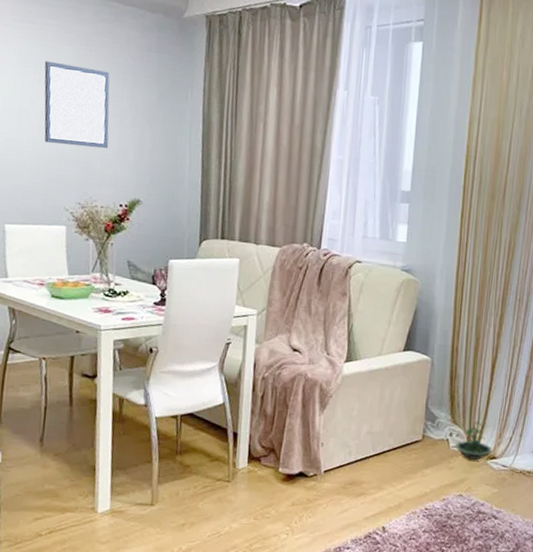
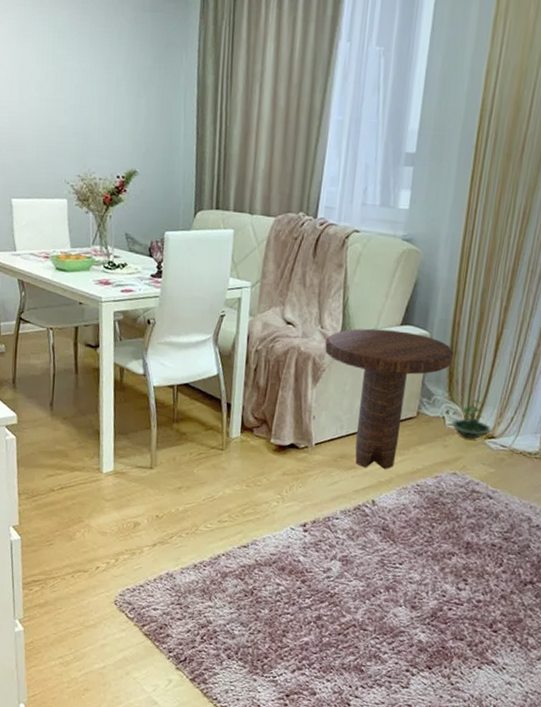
wall art: present [44,61,110,149] -> none [42,28,106,119]
side table: none [331,354,454,495] -> present [325,328,454,470]

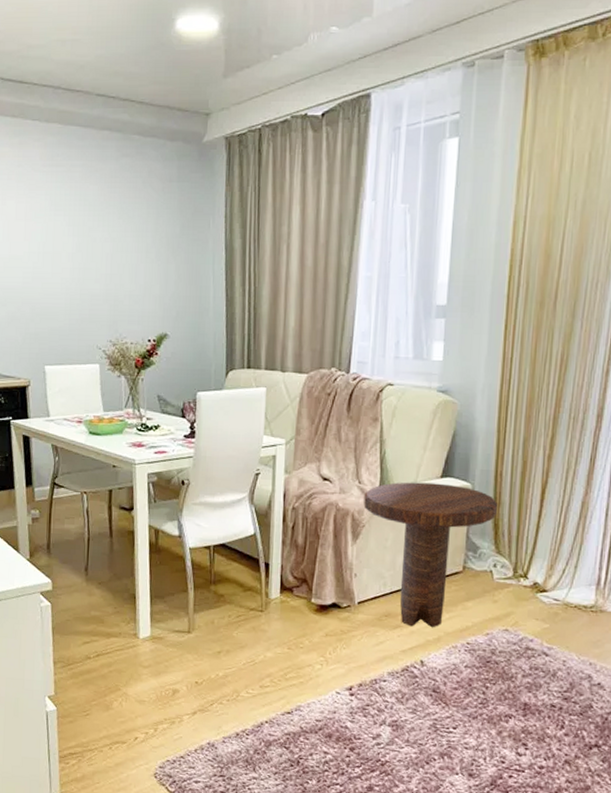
terrarium: present [452,400,491,439] -> none [500,552,542,593]

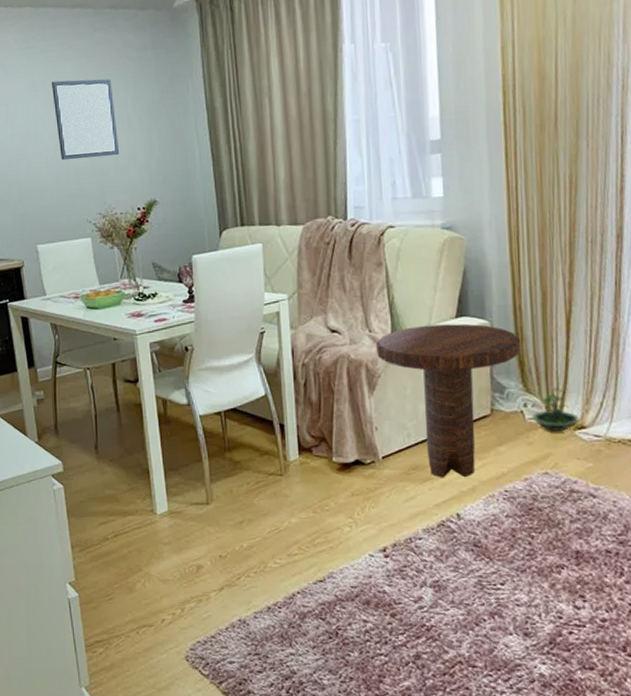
wall art: none [73,202,136,285] -> present [52,79,120,161]
terrarium: none [500,552,542,593] -> present [533,388,579,431]

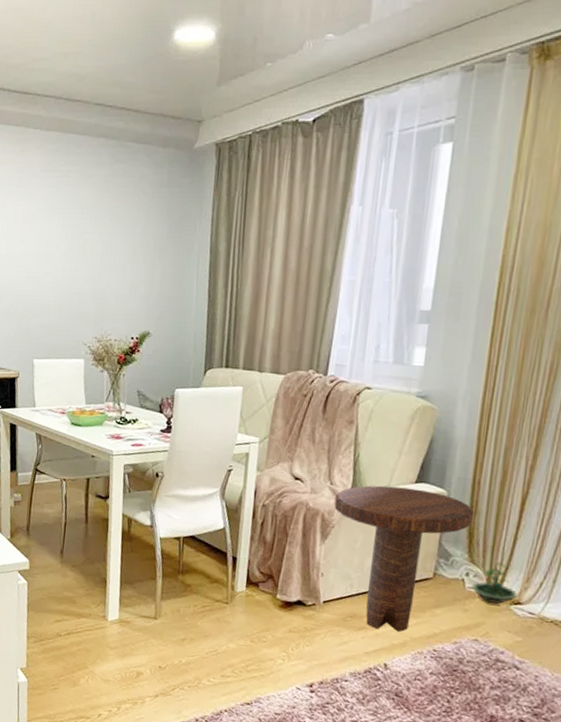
wall art: present [52,79,120,161] -> none [66,206,125,285]

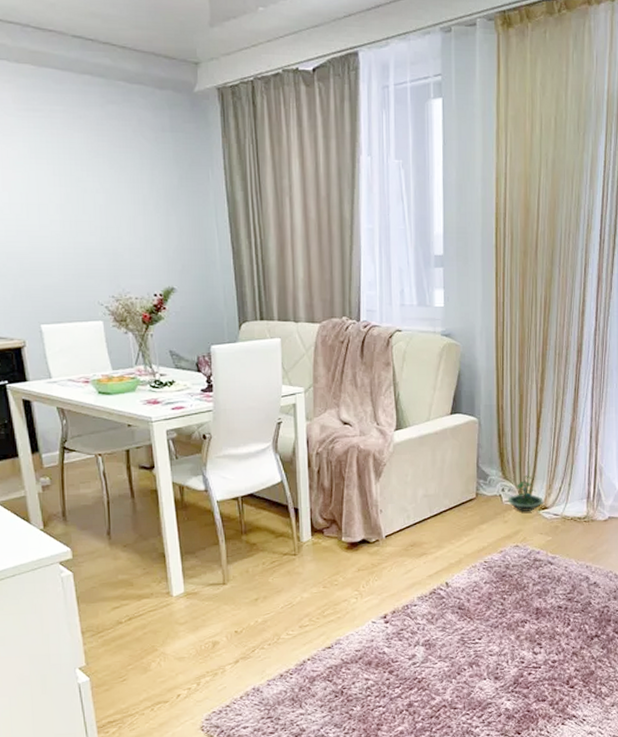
side table: present [334,485,475,633] -> none [383,420,502,553]

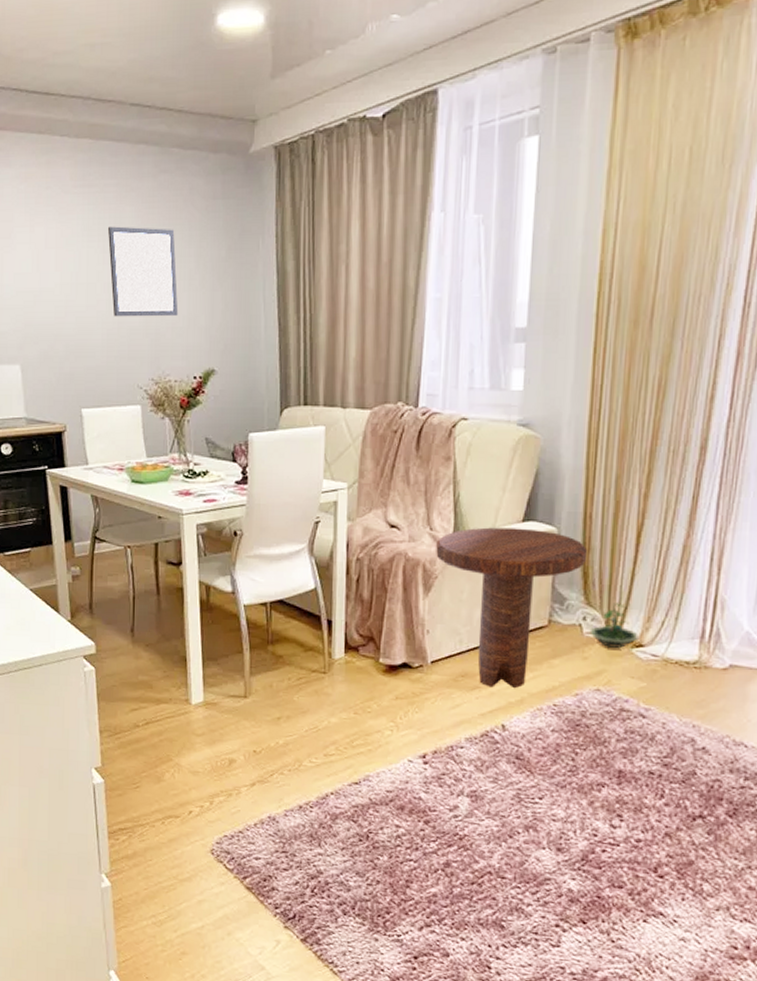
wall art: none [57,150,135,238] -> present [108,226,179,317]
side table: none [383,420,502,553] -> present [436,527,588,689]

